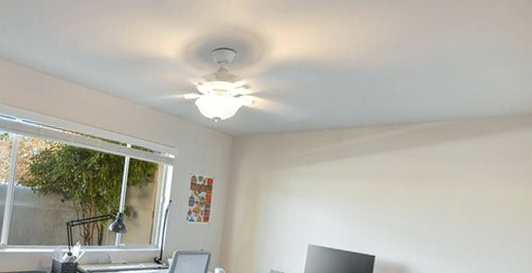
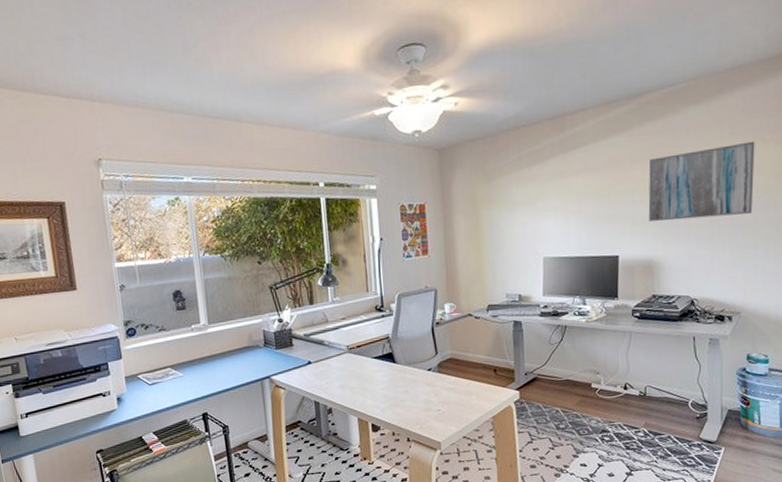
wall art: none [405,178,506,242] -> present [648,141,755,222]

